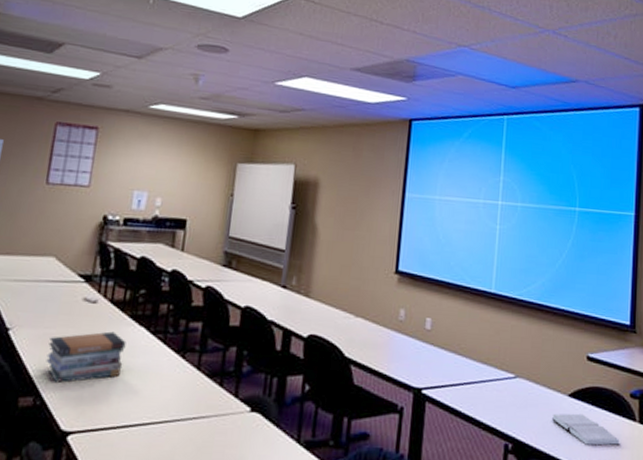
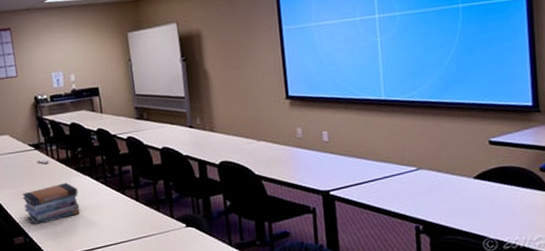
hardback book: present [551,413,620,446] -> none [459,192,534,218]

